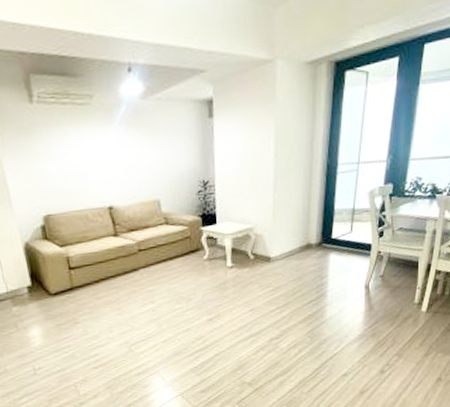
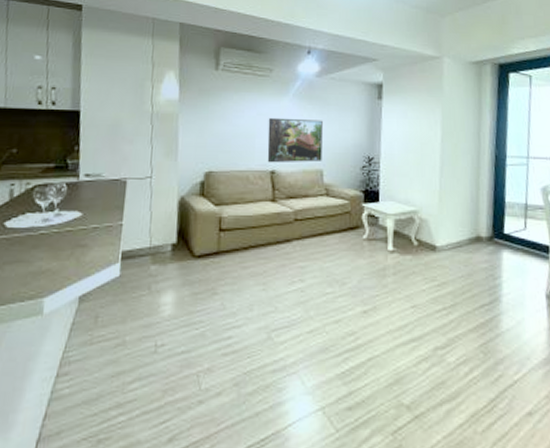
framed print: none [97,147,158,199] -> present [267,117,323,163]

